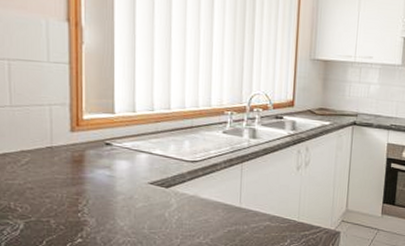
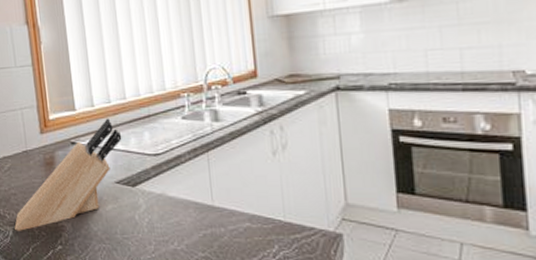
knife block: none [27,125,162,225] -> present [14,118,122,231]

